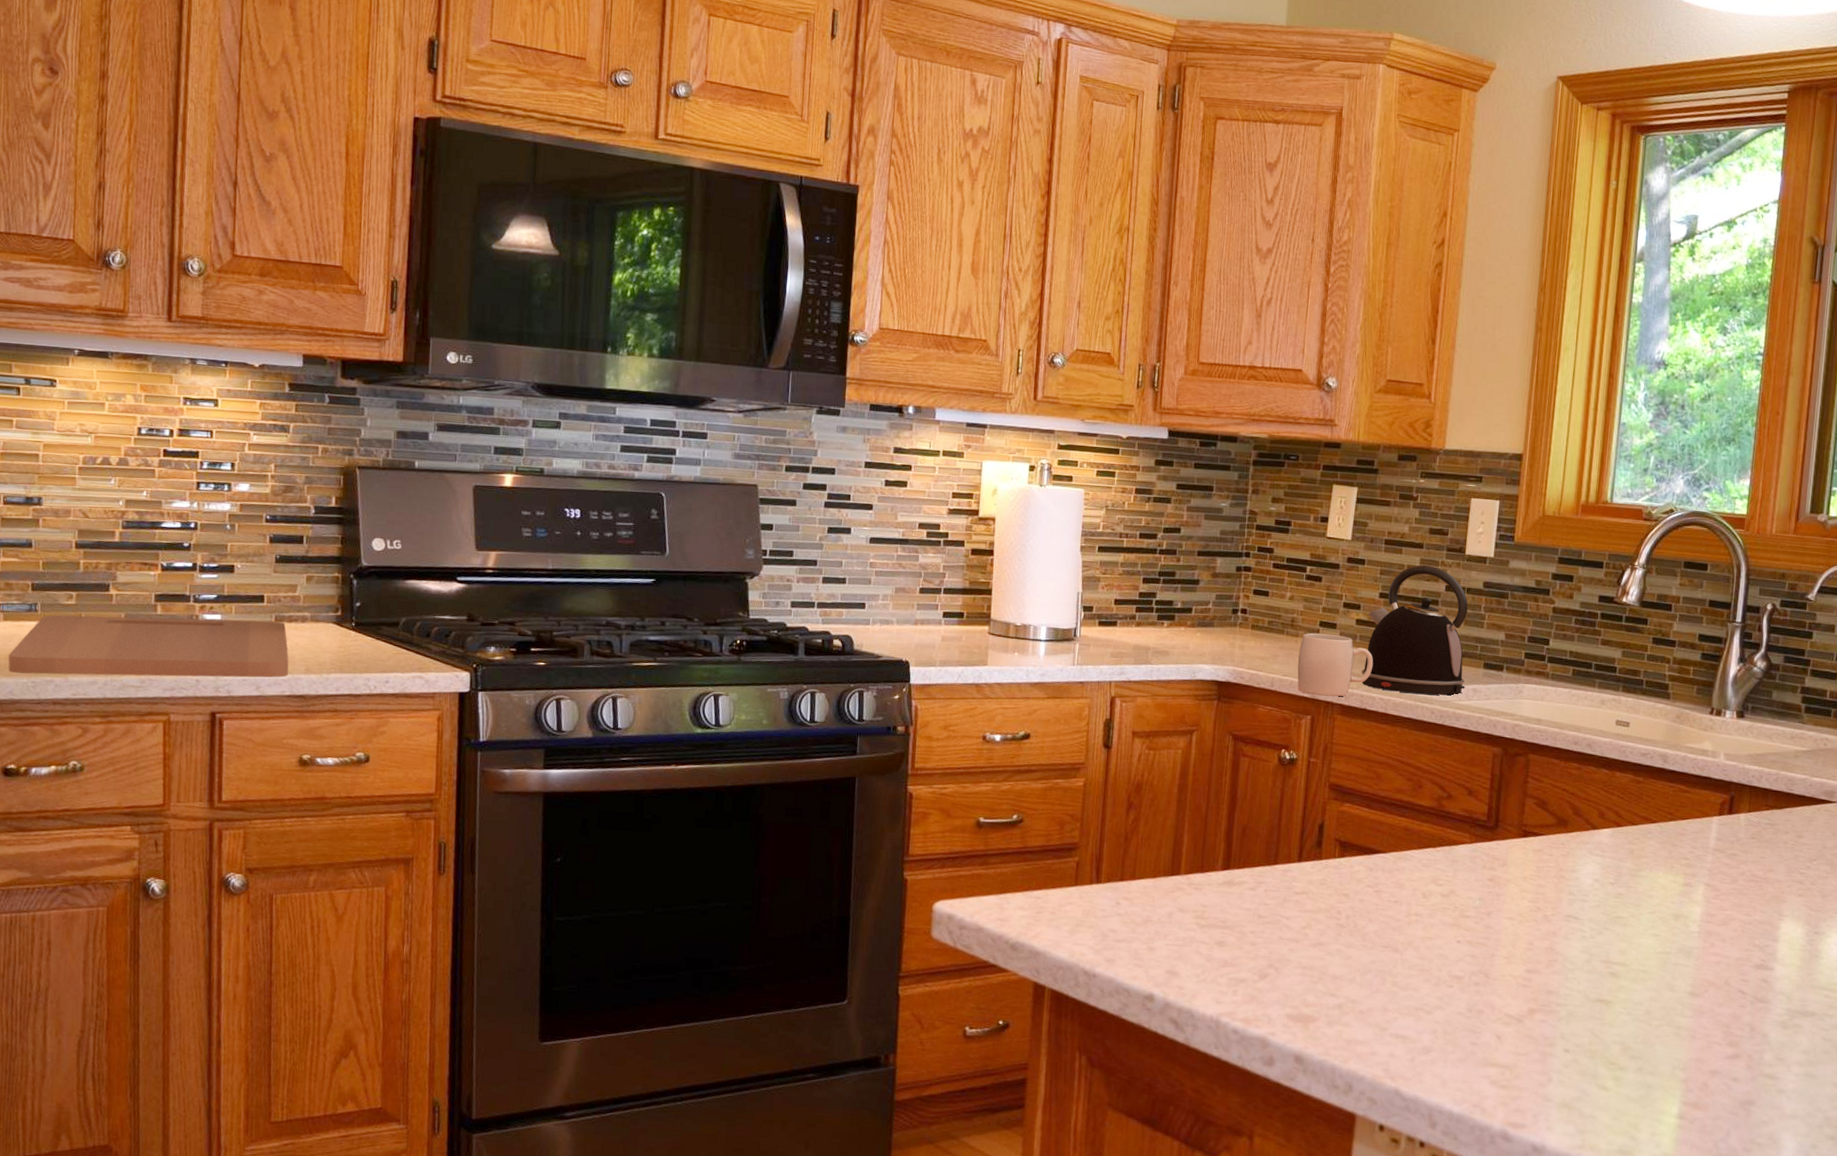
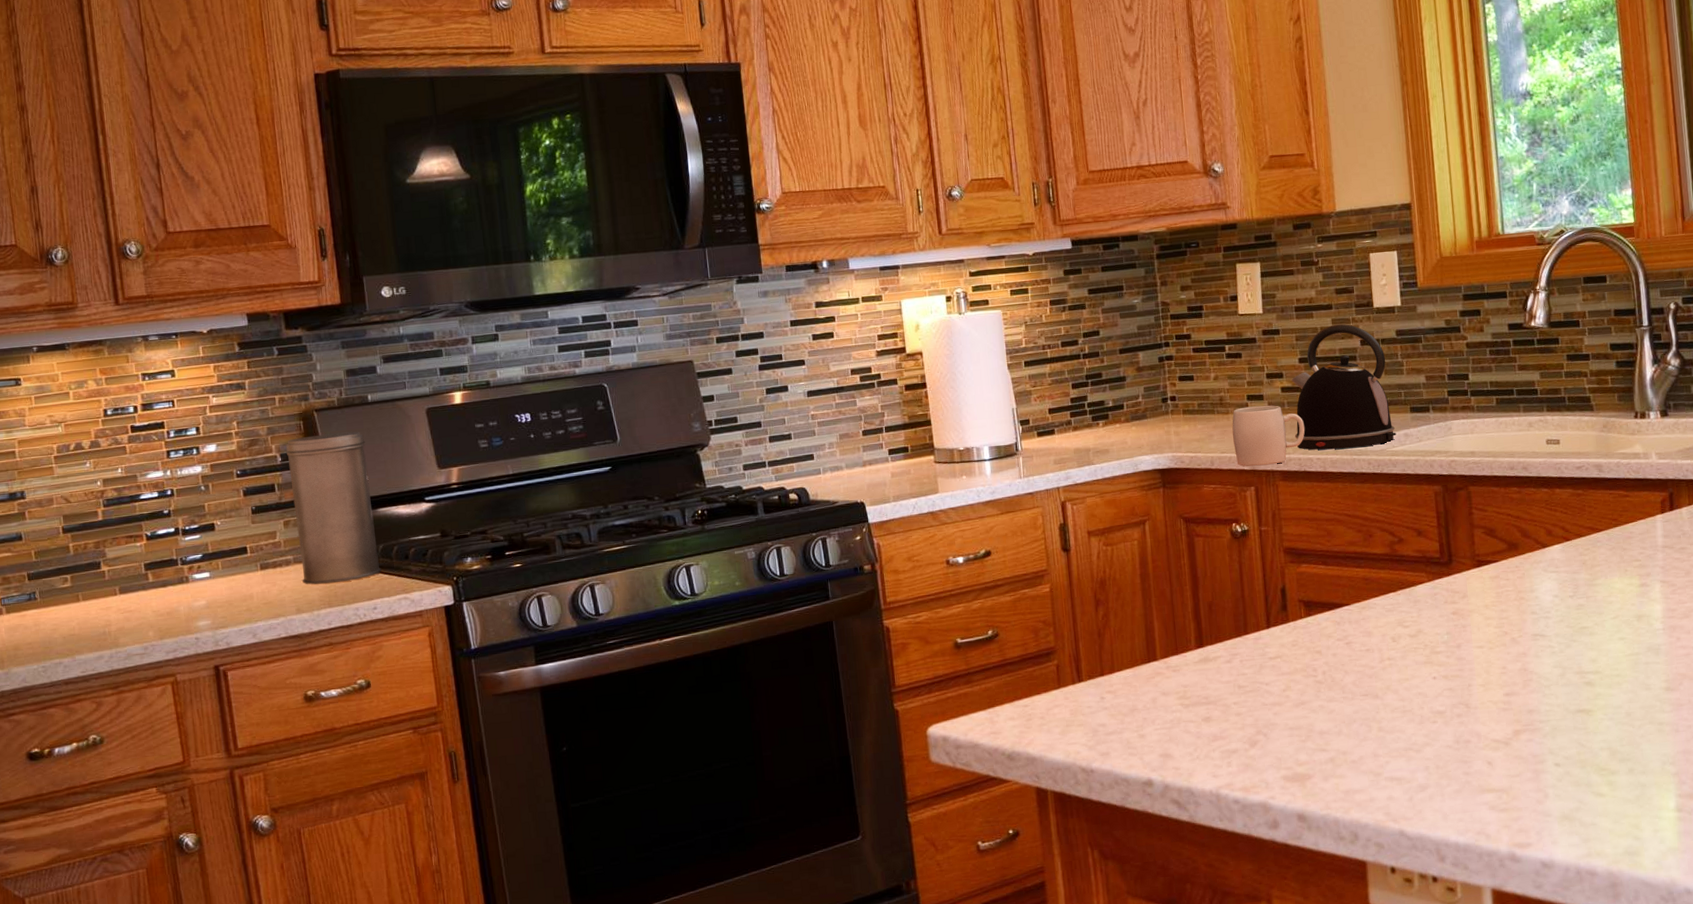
cutting board: present [8,615,289,678] -> none [16,569,281,662]
canister: none [316,492,405,650] -> present [286,431,382,585]

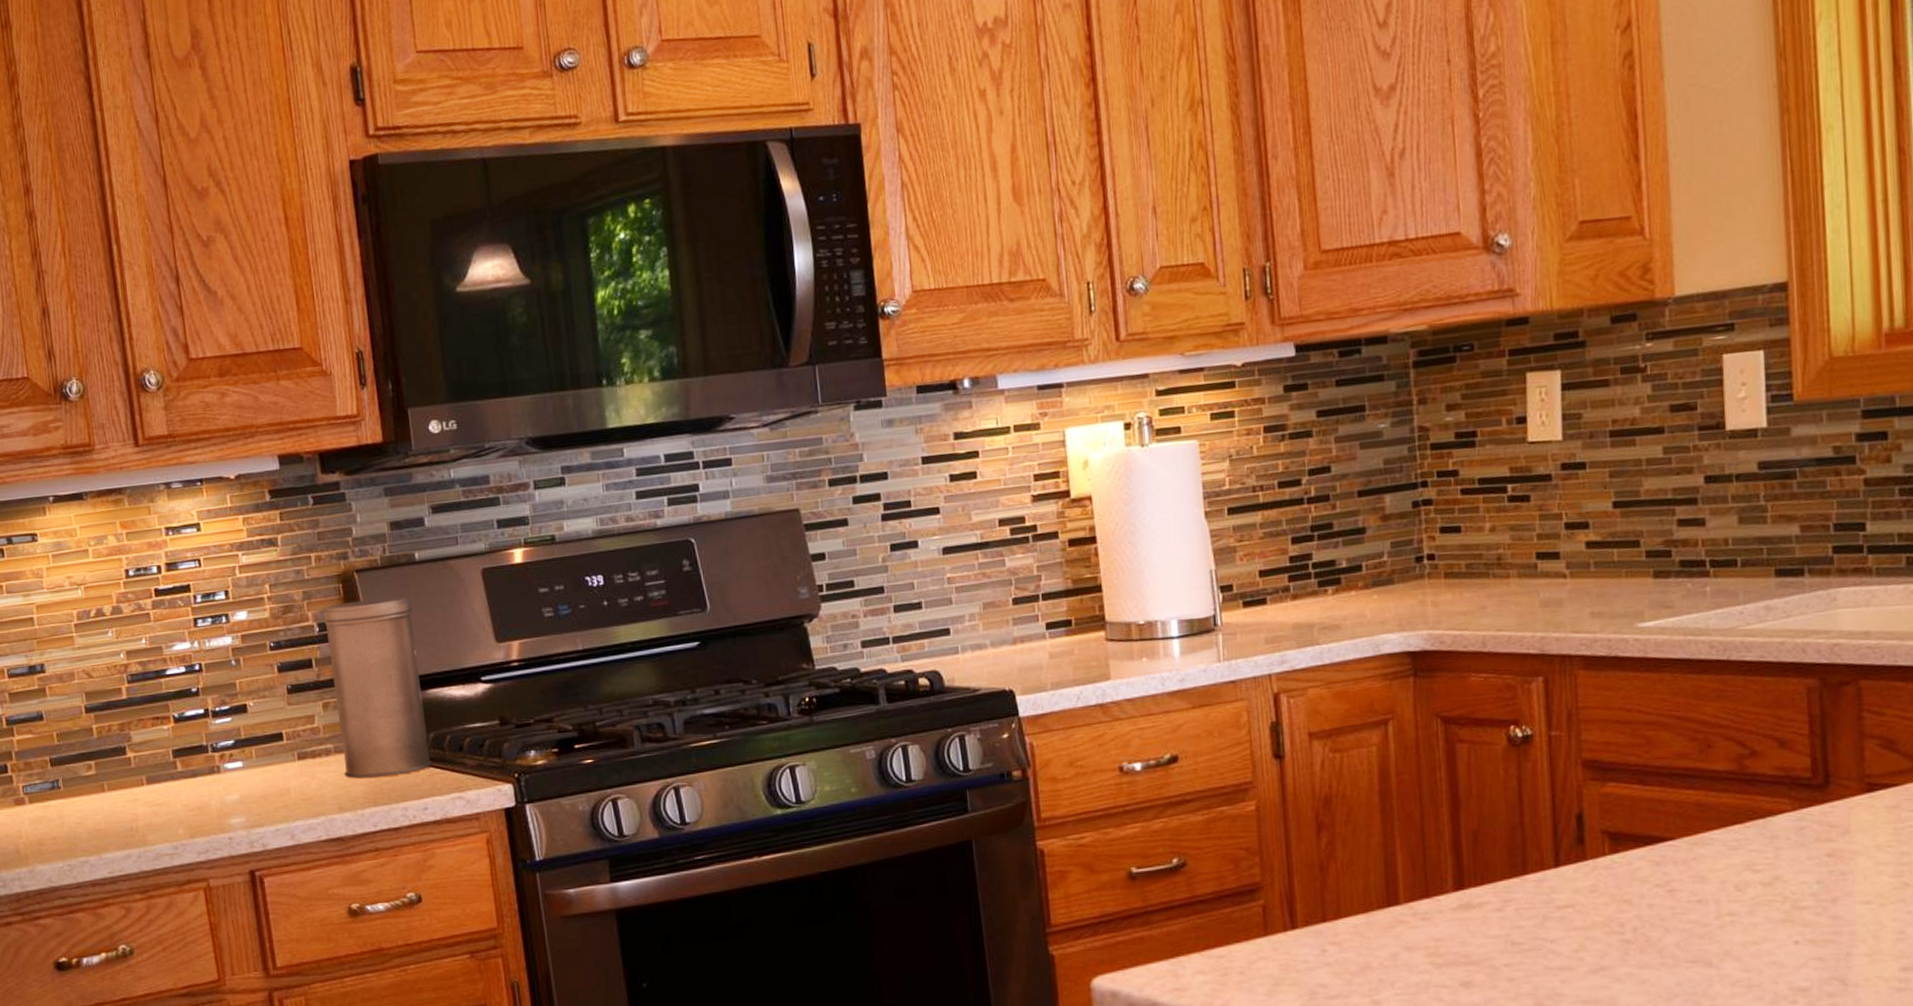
mug: present [1232,405,1305,467] -> none [1513,566,1619,650]
kettle: present [1291,324,1397,450] -> none [1600,453,1753,628]

